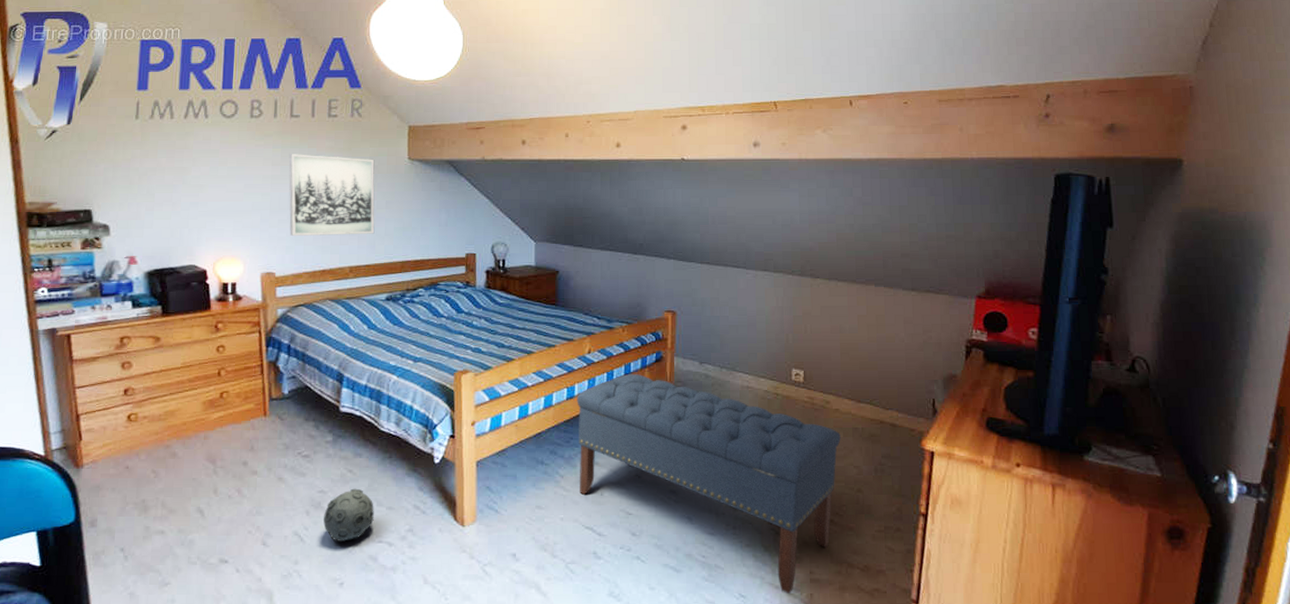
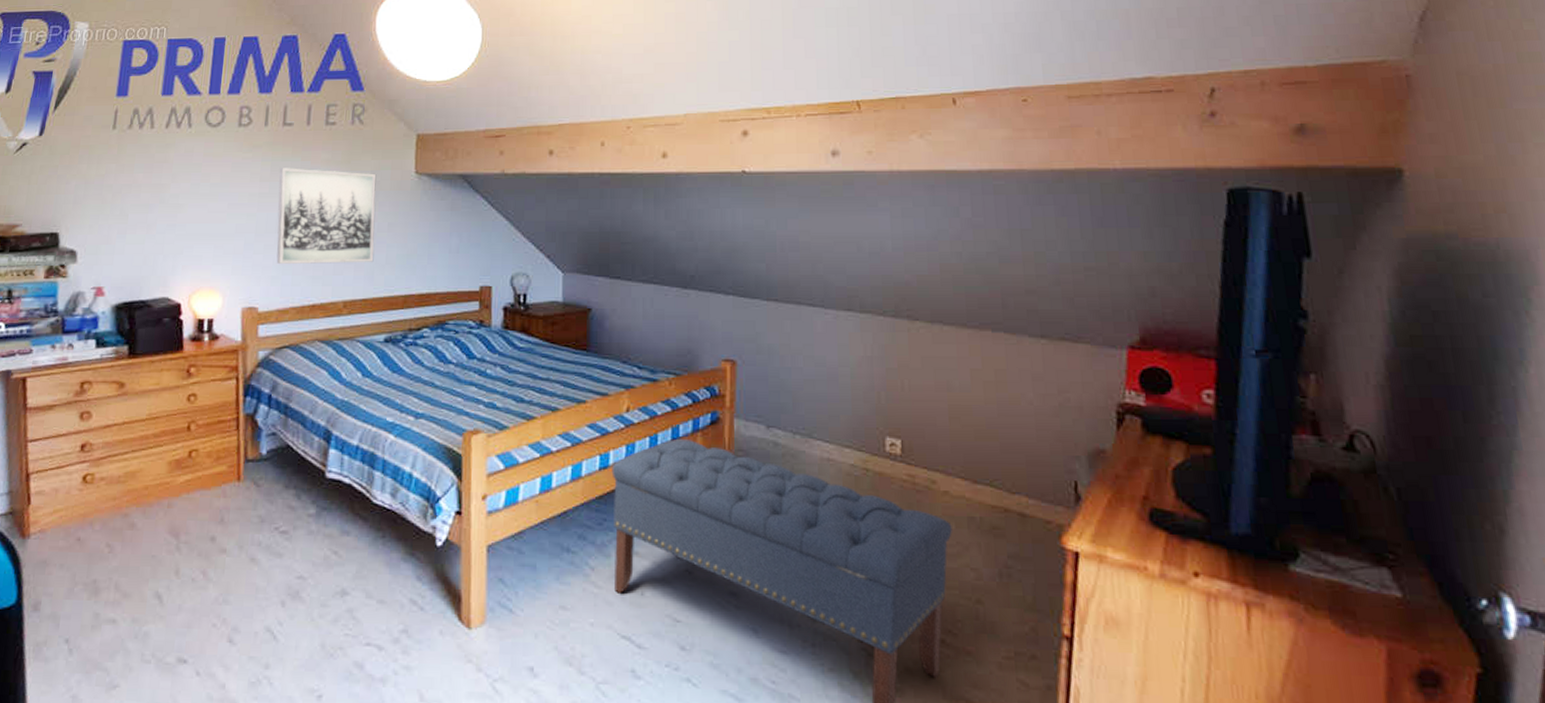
ball: present [323,488,374,543] -> none [301,574,362,644]

